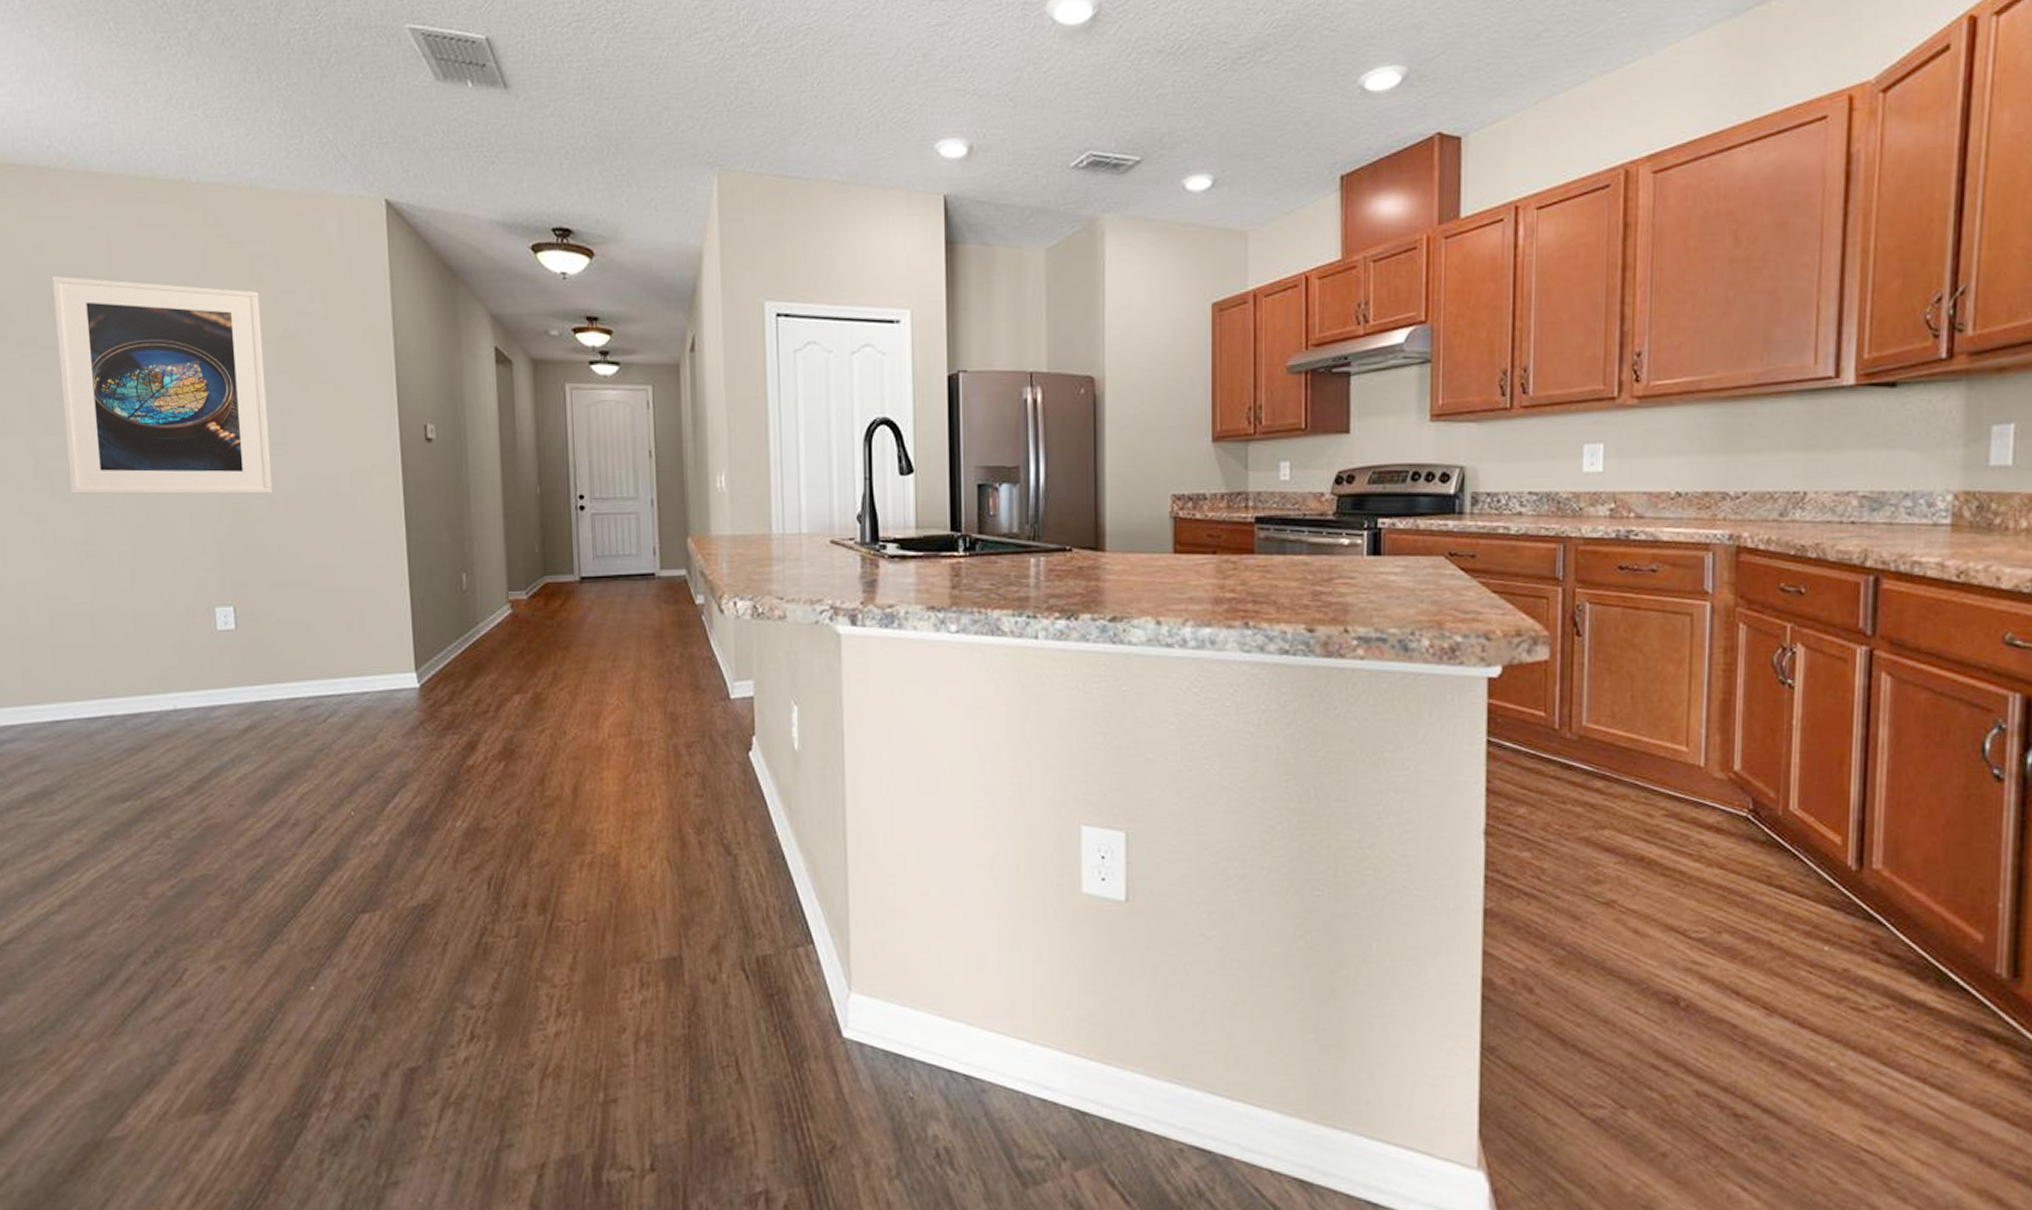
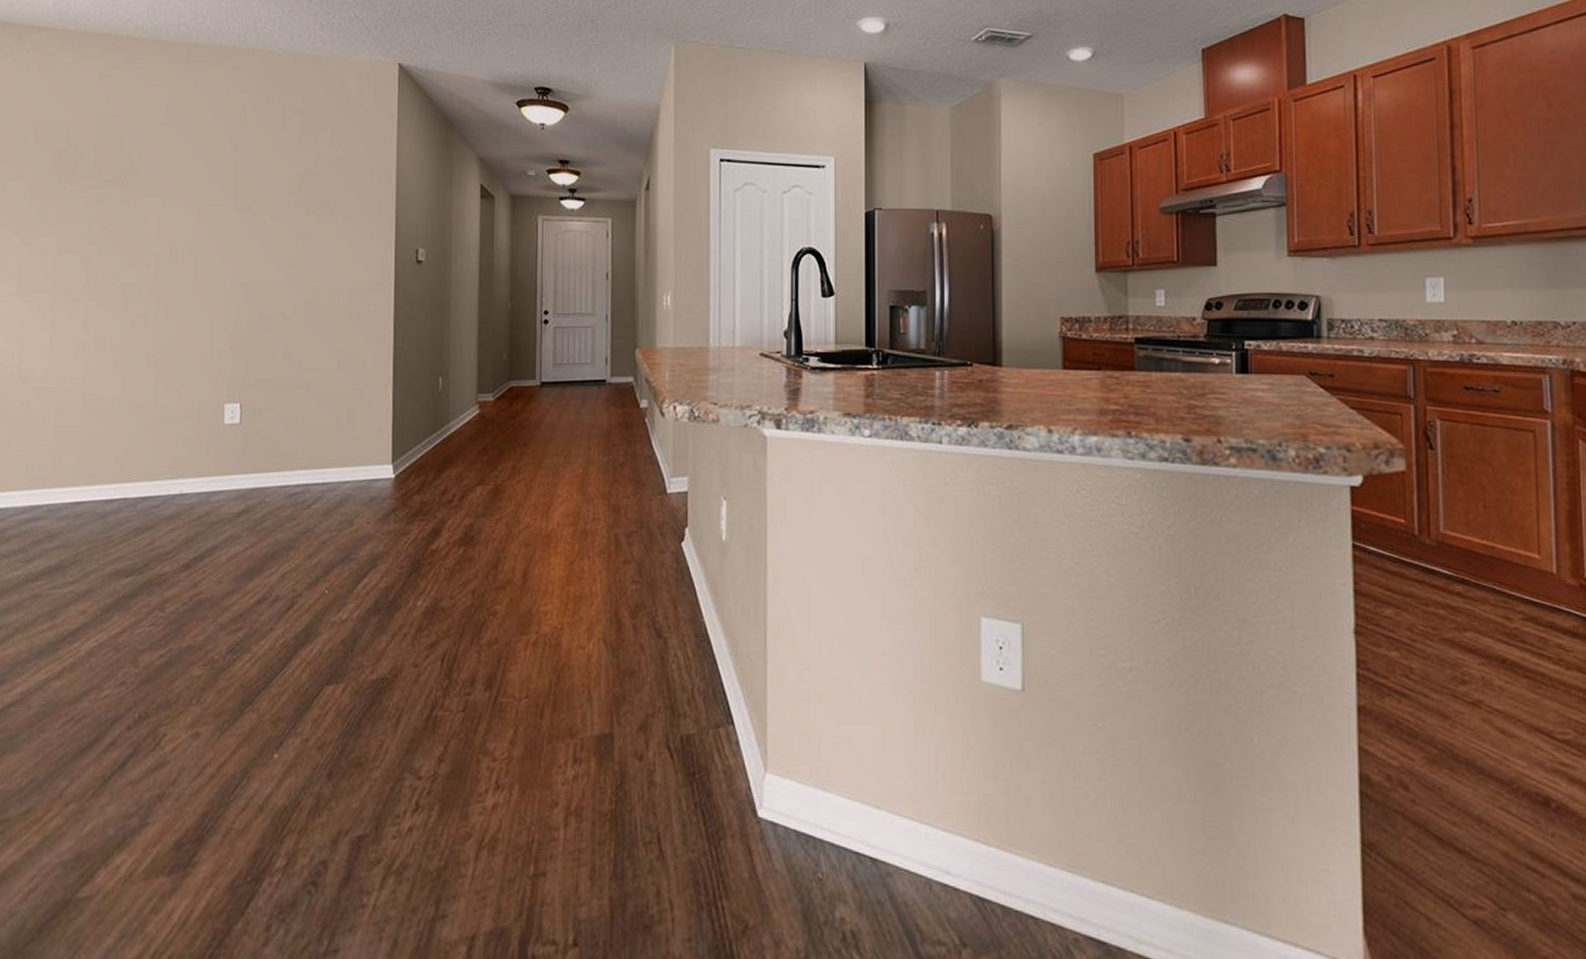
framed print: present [52,275,273,495] -> none [113,123,287,306]

